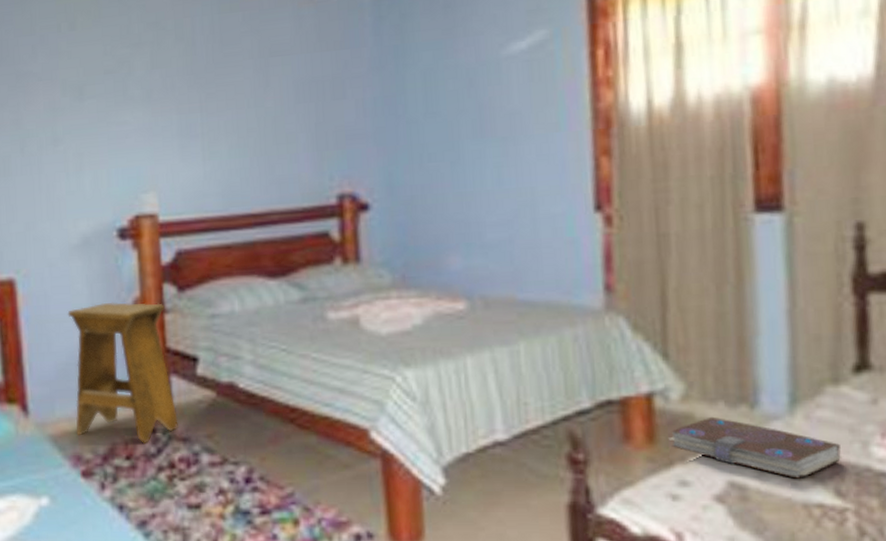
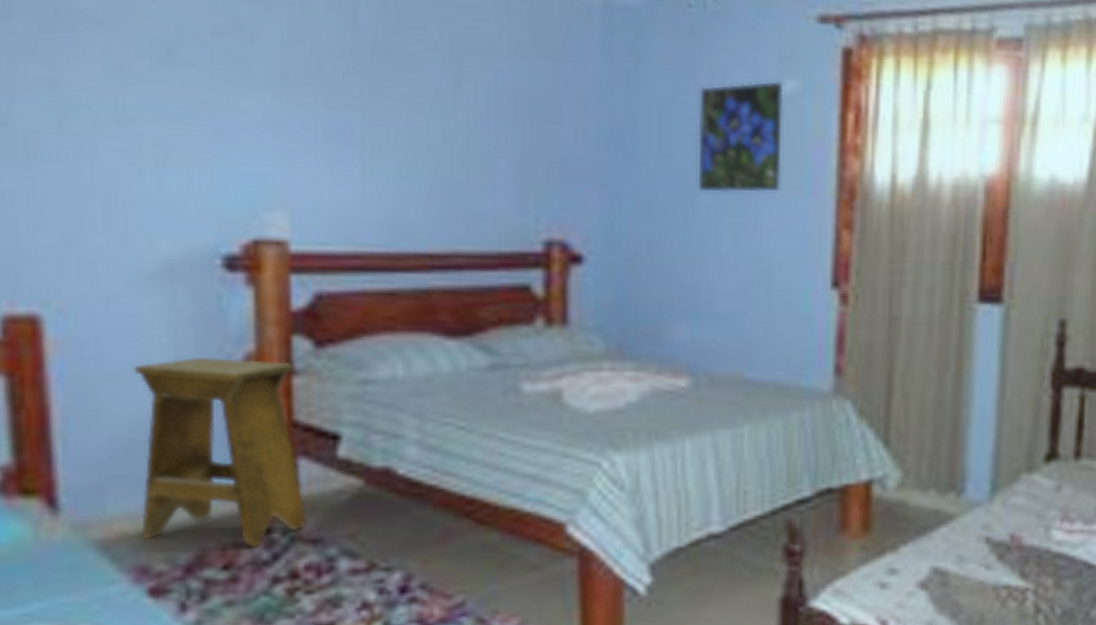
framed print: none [456,32,538,140] -> present [696,80,784,194]
book: present [668,416,843,479] -> none [882,504,1029,563]

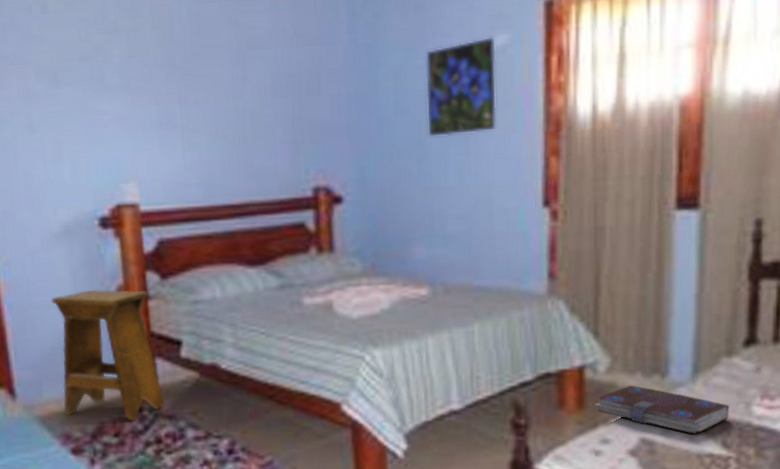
book: none [882,504,1029,563] -> present [595,385,730,434]

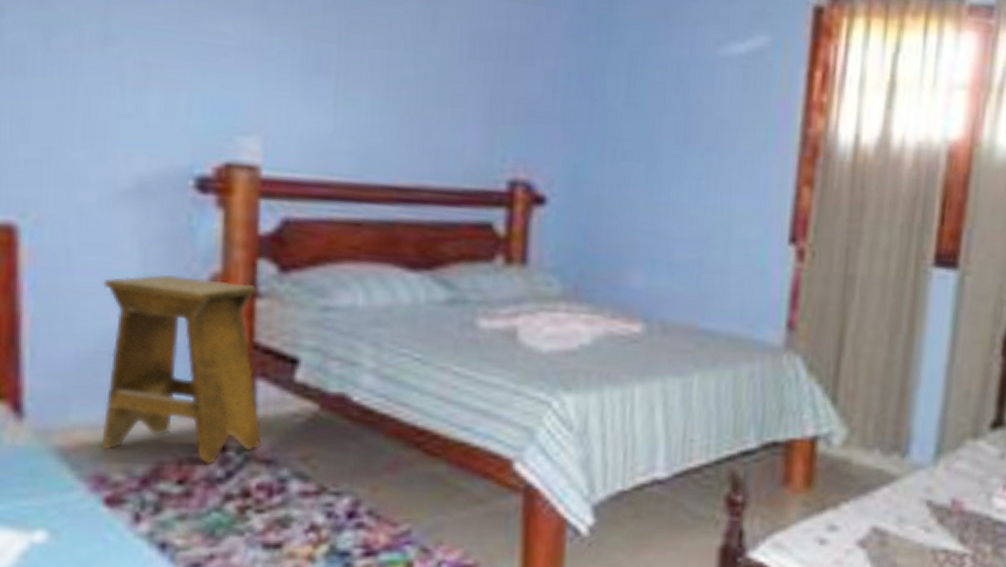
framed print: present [425,36,497,138] -> none [661,34,754,146]
book: present [595,385,730,434] -> none [825,463,970,526]

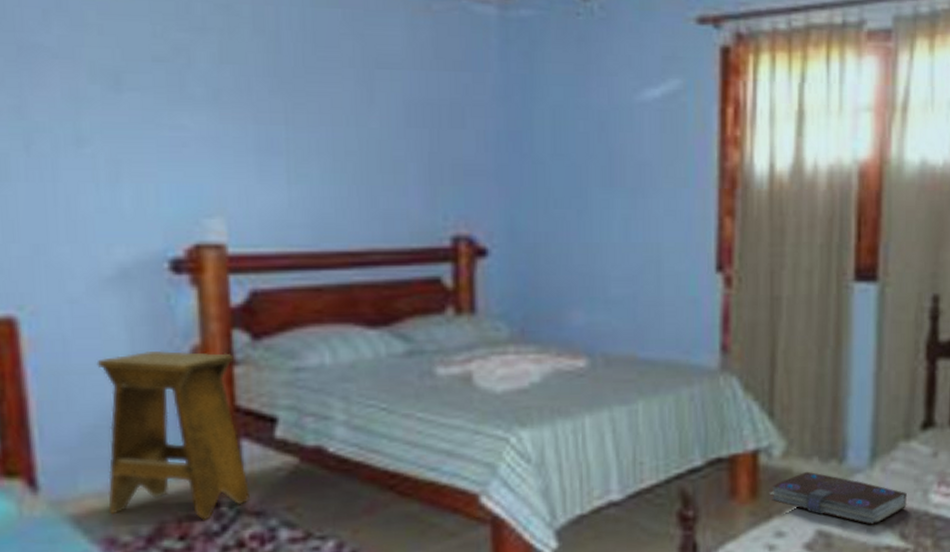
book: none [825,463,970,526] -> present [769,471,908,525]

